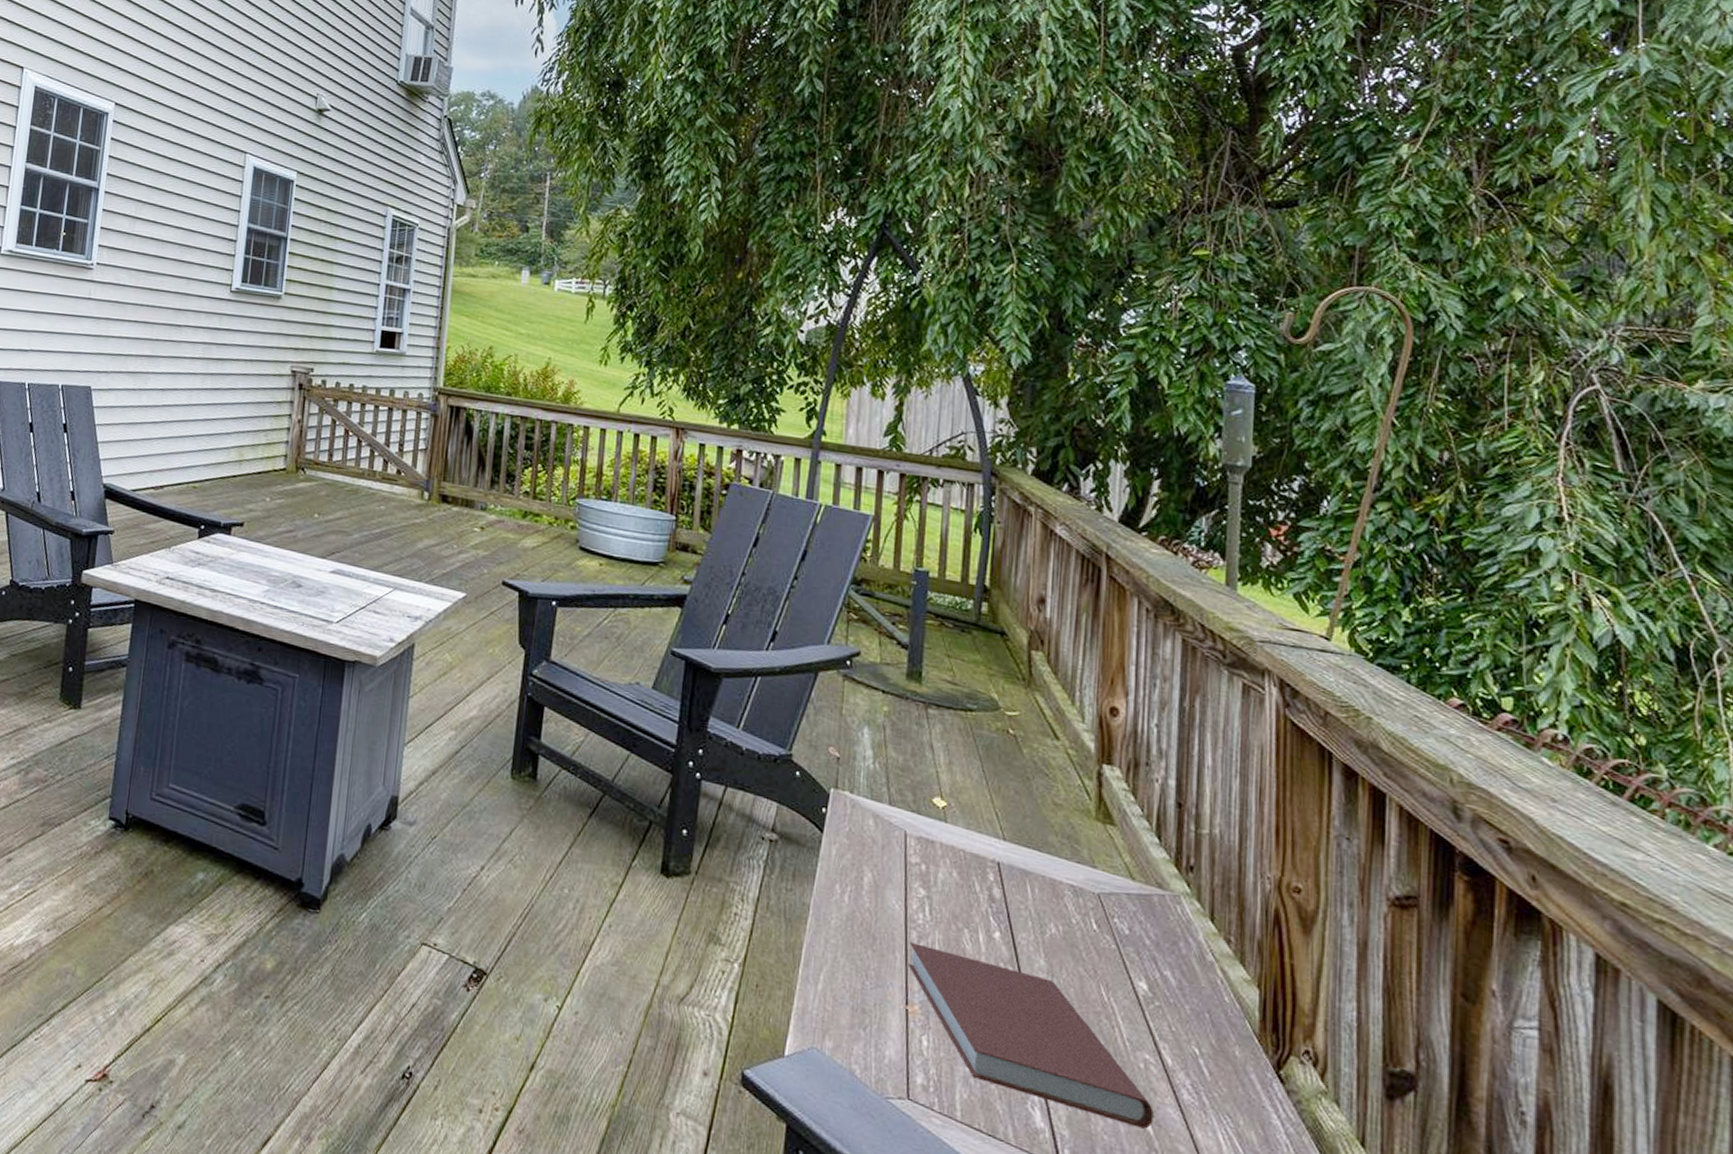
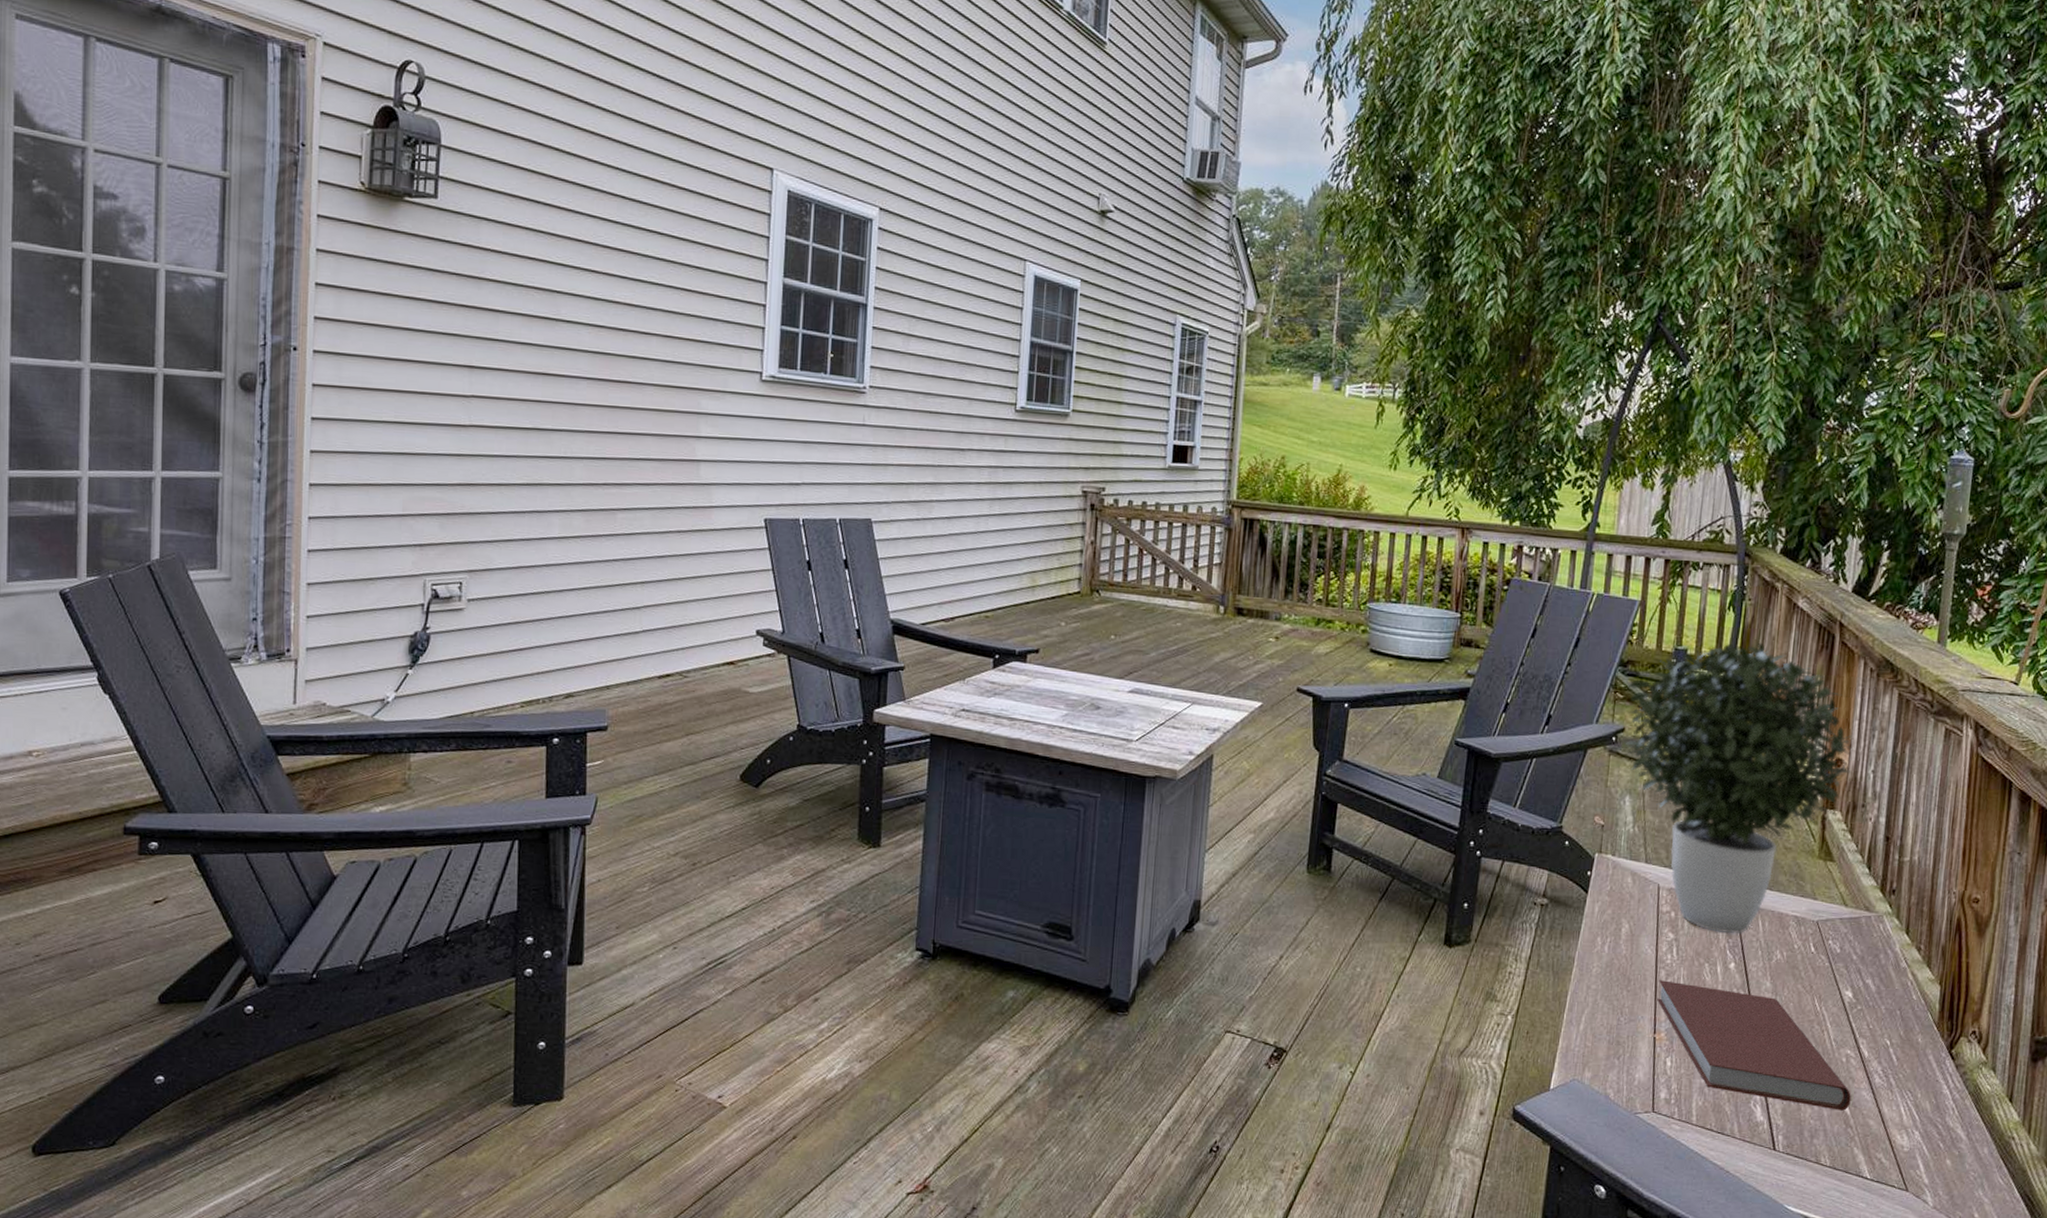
potted plant: none [862,567,1131,898] -> present [1626,642,1854,934]

